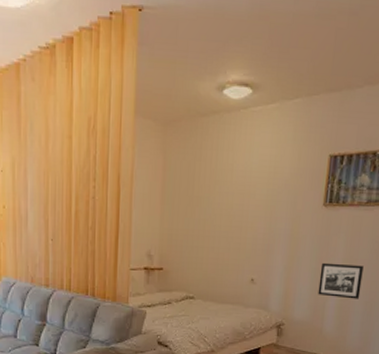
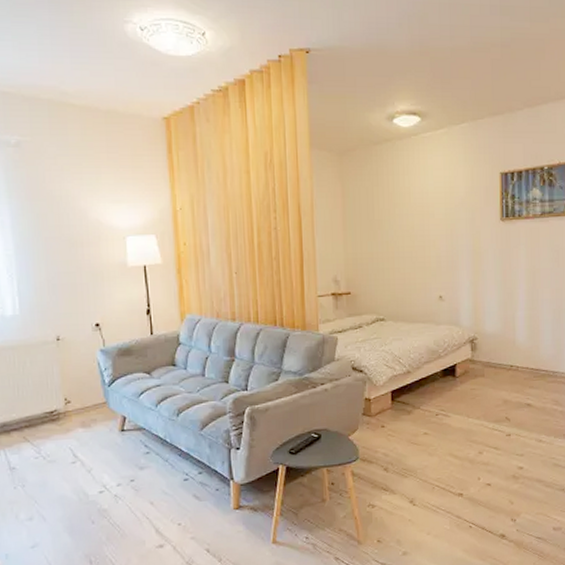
picture frame: present [318,262,364,299] -> none [505,274,547,308]

